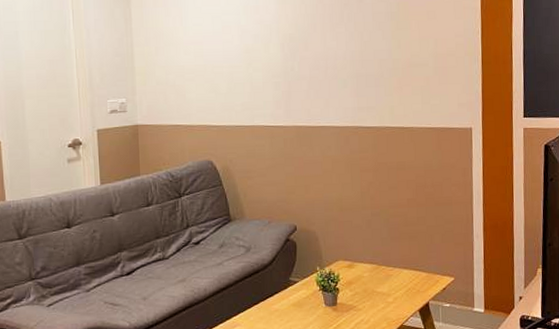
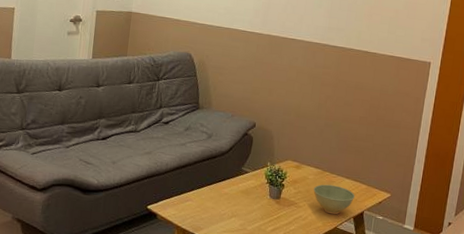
bowl: none [371,279,417,312] -> present [313,184,356,215]

